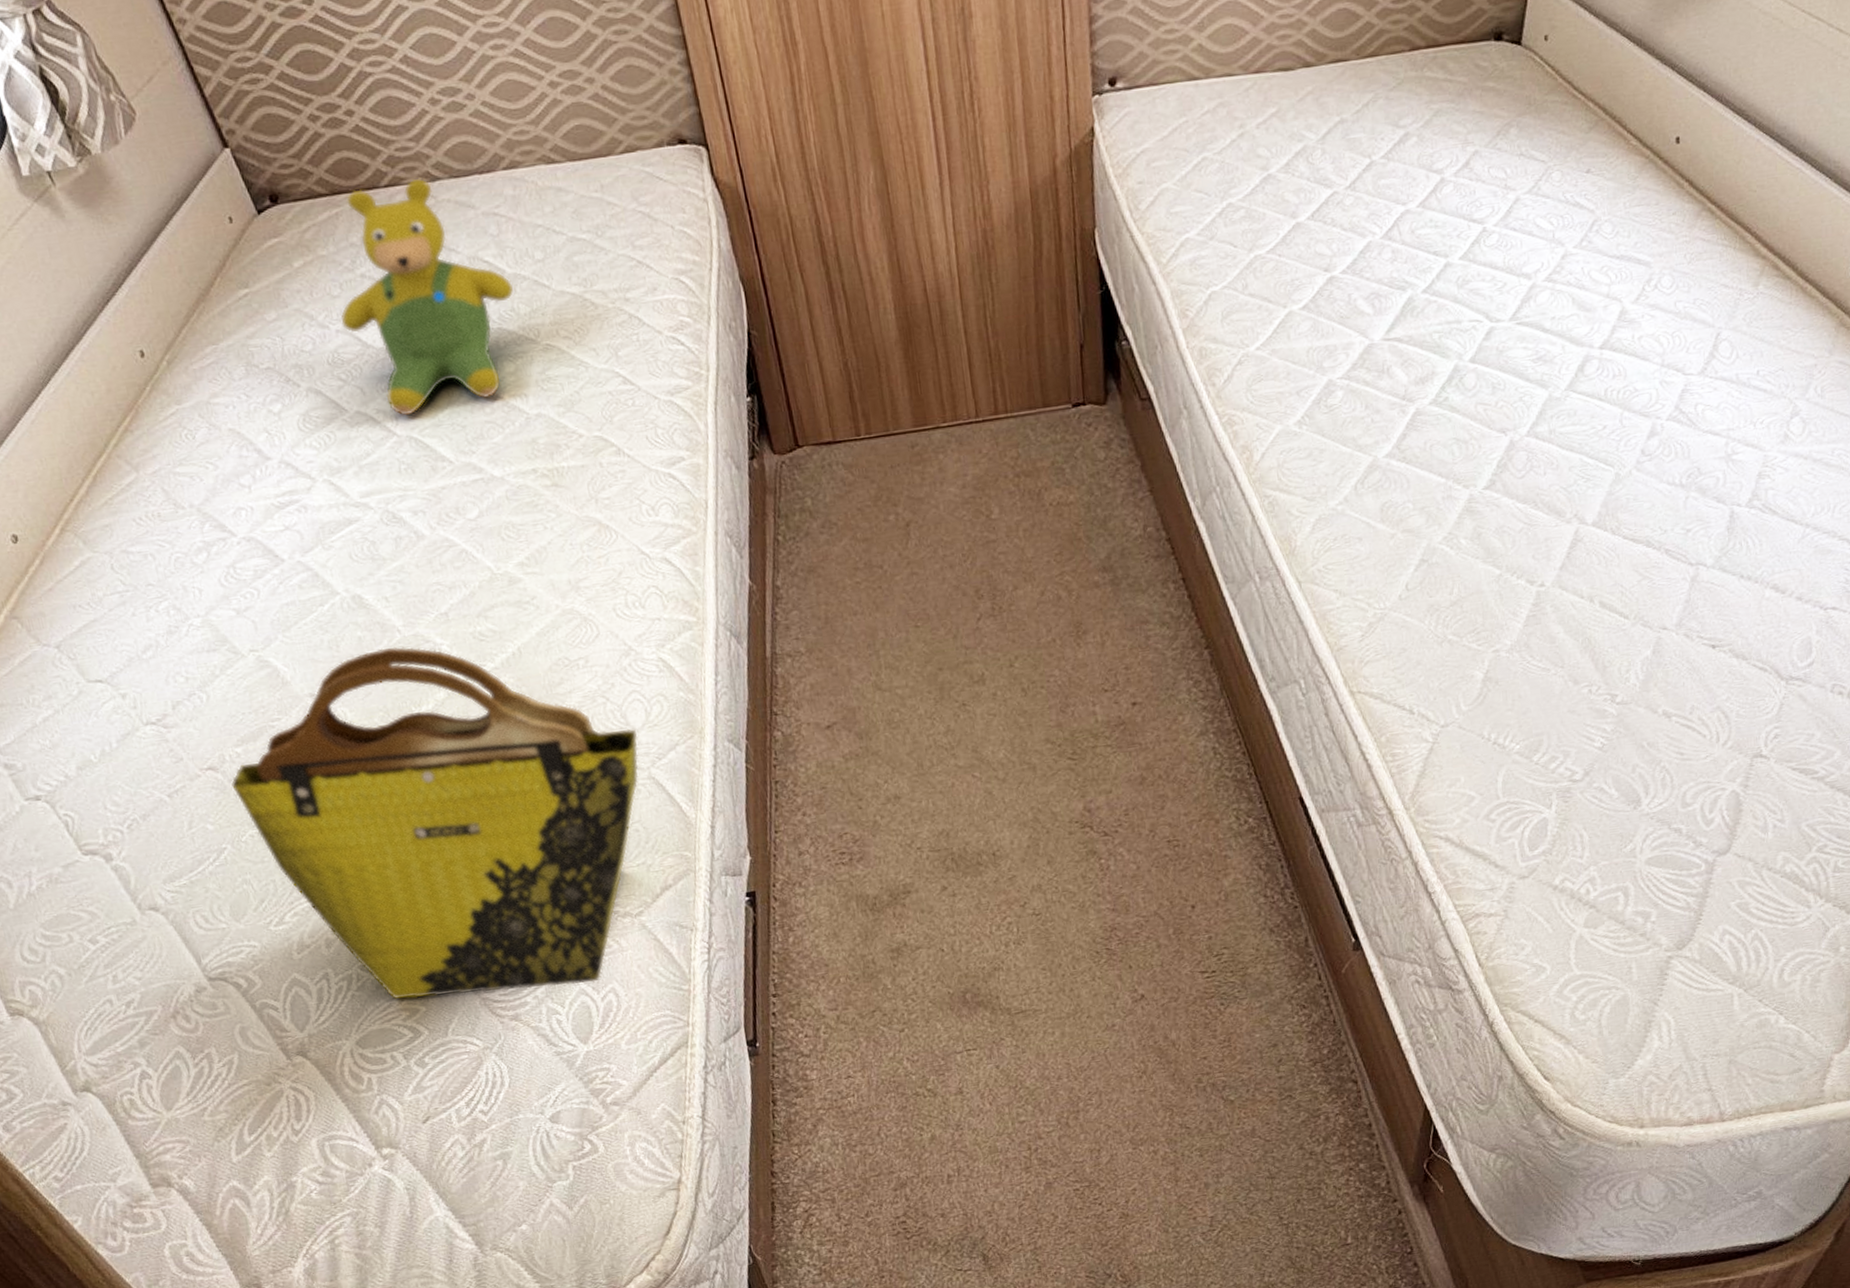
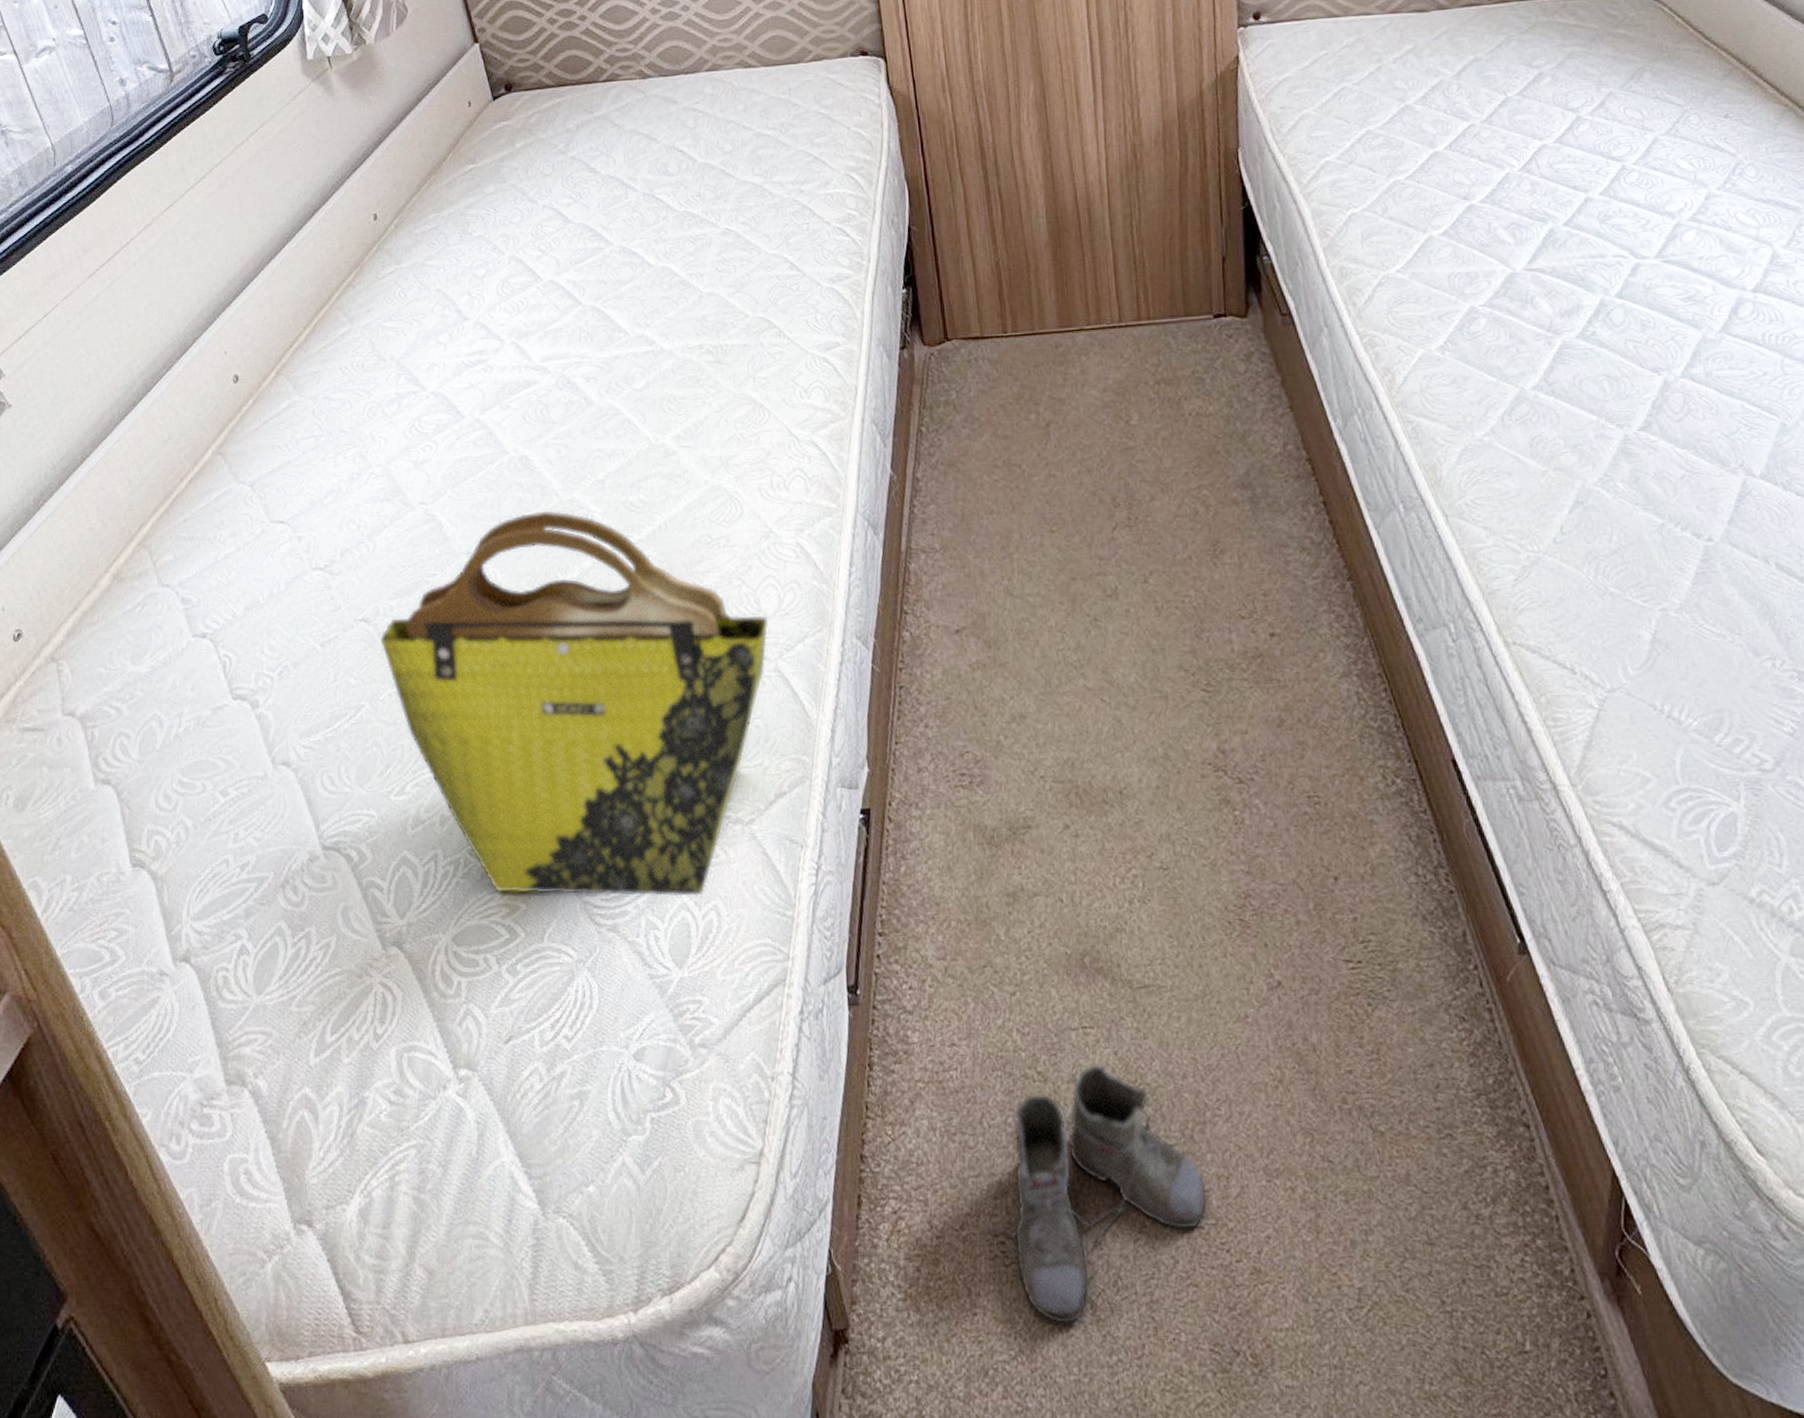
teddy bear: present [340,178,513,417] -> none [548,75,702,288]
boots: none [882,1076,1081,1275] -> present [979,1063,1207,1324]

